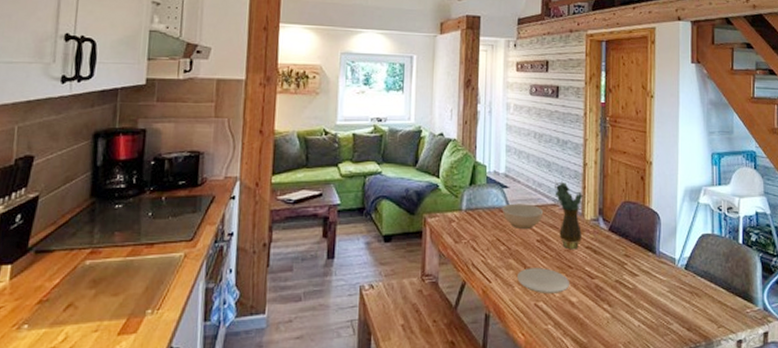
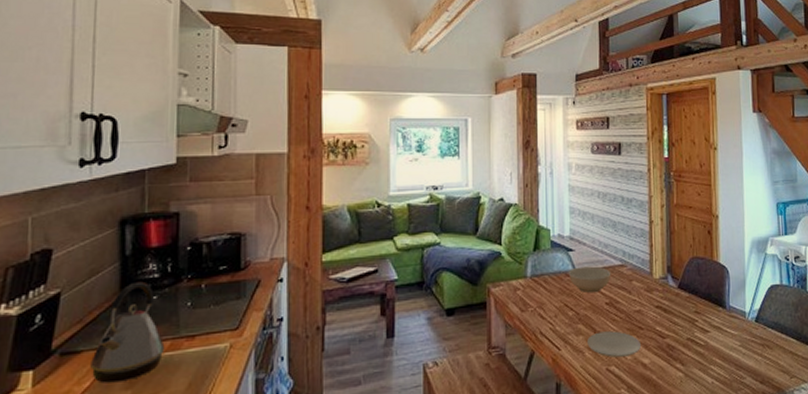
kettle: none [61,190,127,281] -> present [90,281,165,383]
vase: present [555,180,583,250] -> none [621,239,651,311]

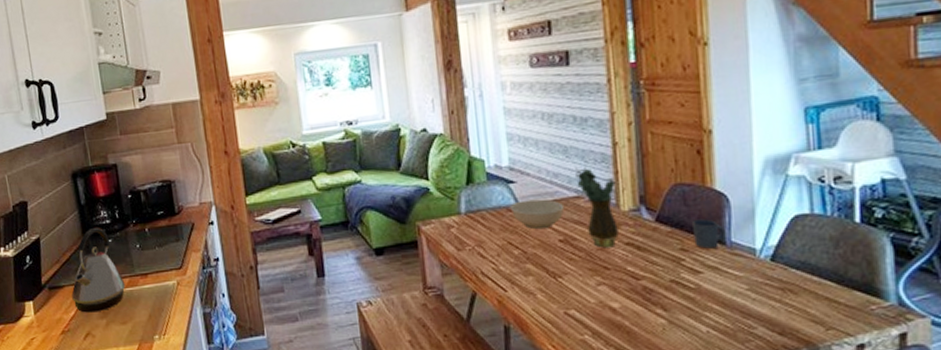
plate: present [587,331,641,357] -> none [539,271,608,300]
vase: none [621,239,651,311] -> present [575,166,619,248]
mug: none [704,287,726,312] -> present [692,219,726,249]

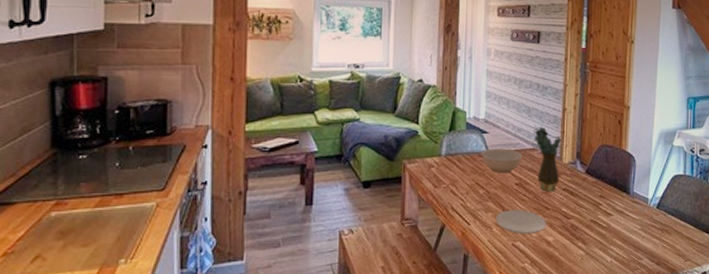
kettle: present [71,227,126,313] -> none [24,141,95,233]
plate: none [539,271,608,300] -> present [496,210,546,234]
mug: present [692,219,726,249] -> none [610,173,631,197]

